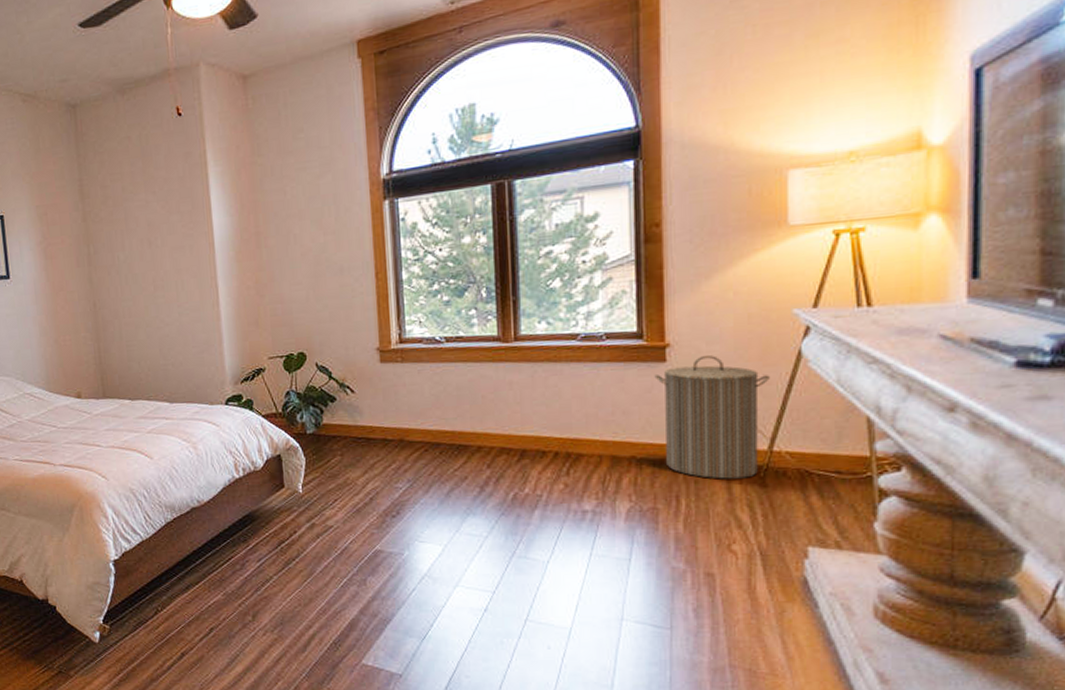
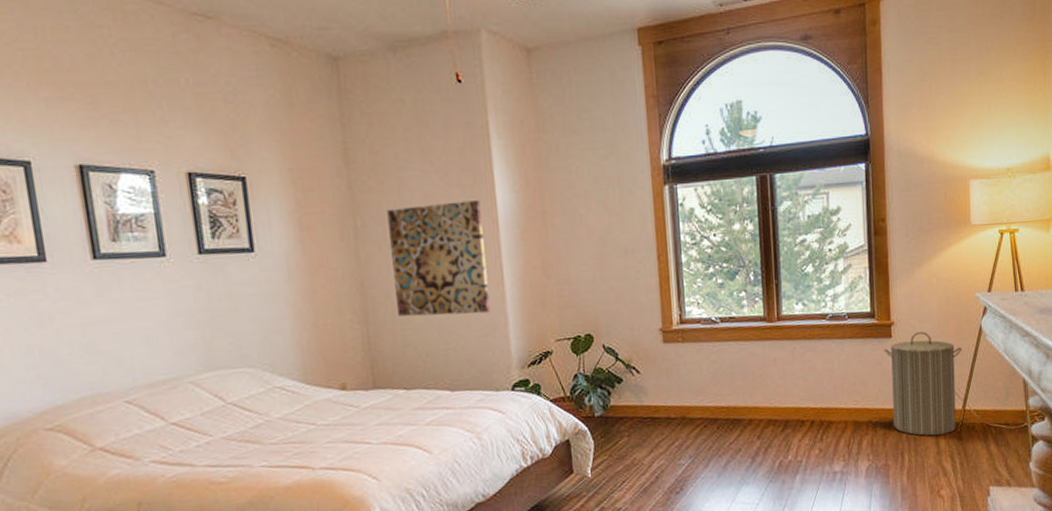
wall art: none [115,225,206,334] -> present [387,200,491,317]

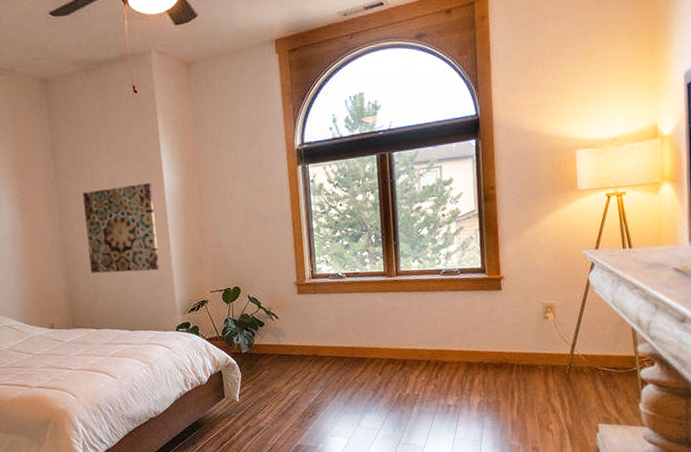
laundry hamper: present [884,332,962,436] -> none [494,285,570,377]

